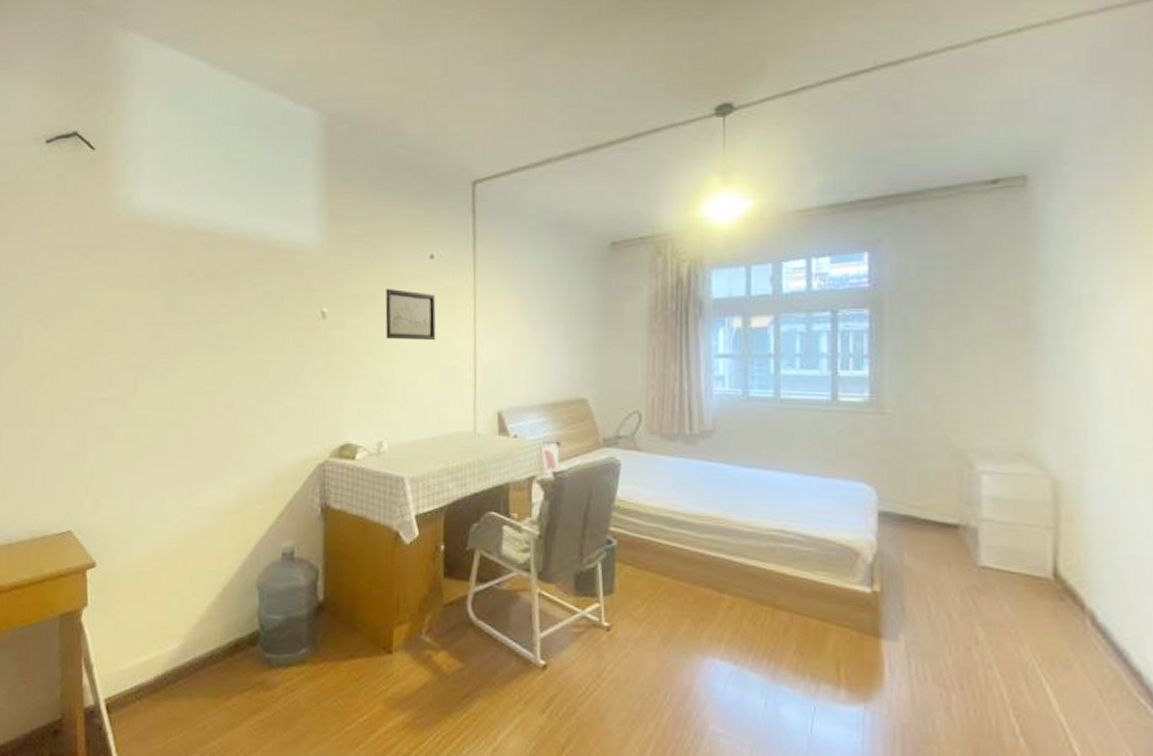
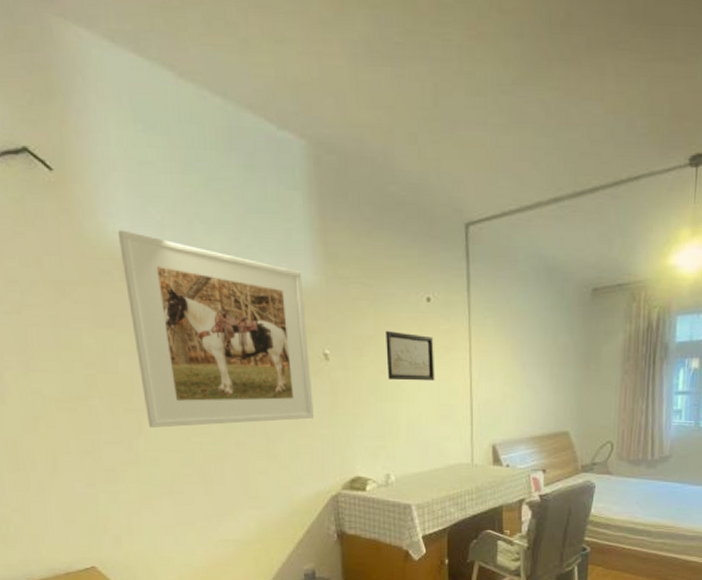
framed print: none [141,198,307,386] -> present [117,230,315,428]

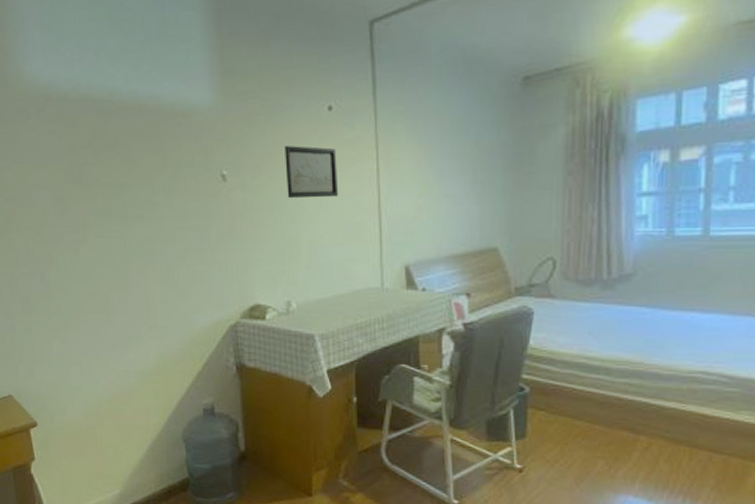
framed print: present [117,230,315,428] -> none [33,69,213,258]

